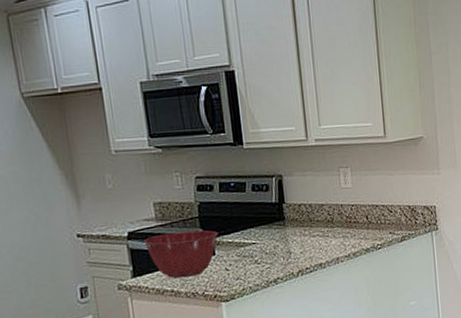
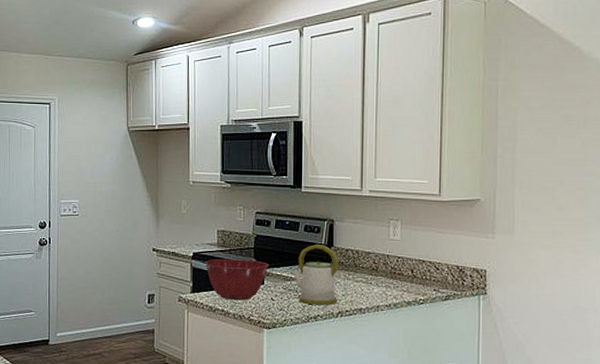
kettle: none [245,202,296,268] -> present [293,243,338,306]

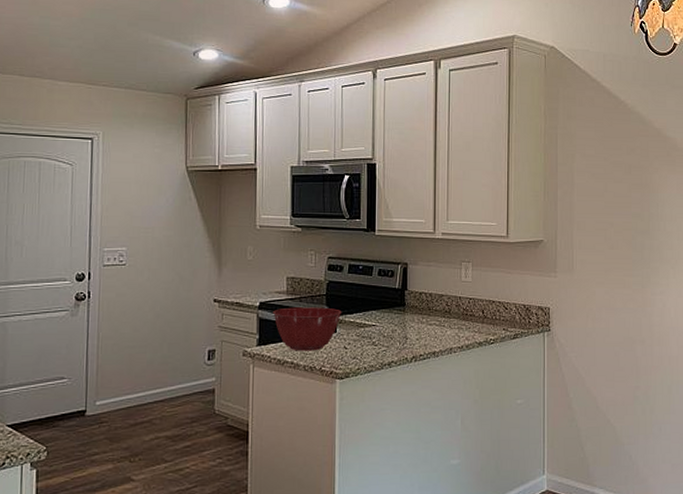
kettle: present [293,243,338,306] -> none [366,288,412,351]

